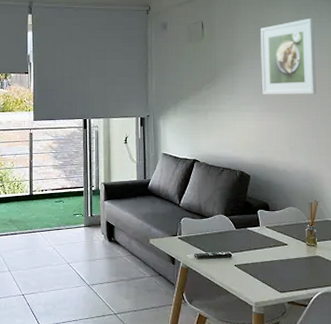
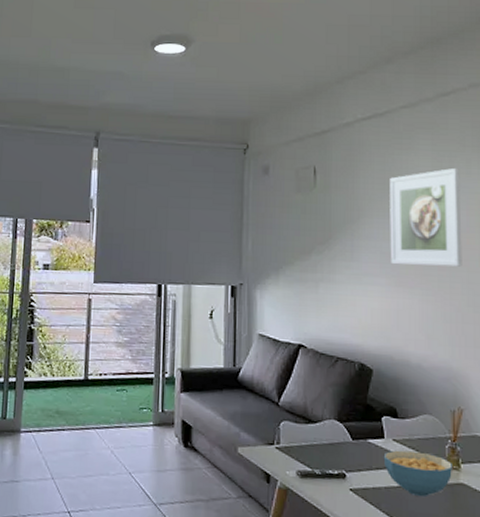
cereal bowl: none [259,234,311,267] -> present [383,450,452,496]

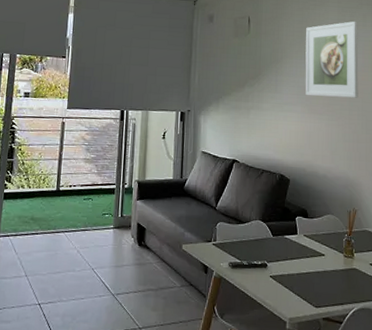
cereal bowl: present [383,450,452,496] -> none [296,243,348,280]

